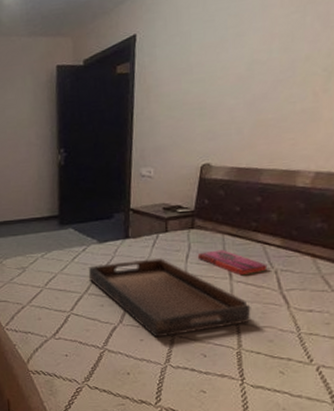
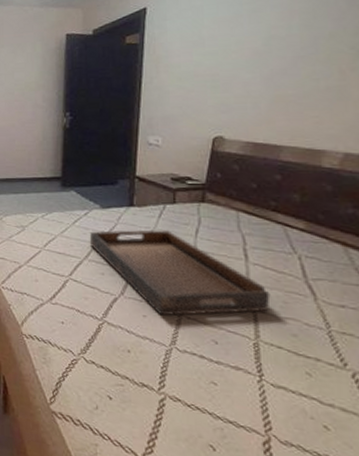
hardback book: present [197,250,268,276] -> none [208,227,290,259]

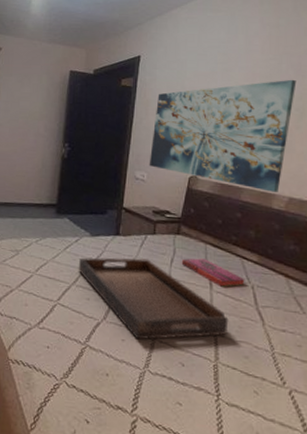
wall art: none [163,11,350,148] -> present [149,79,297,192]
hardback book: none [208,227,290,259] -> present [181,258,245,287]

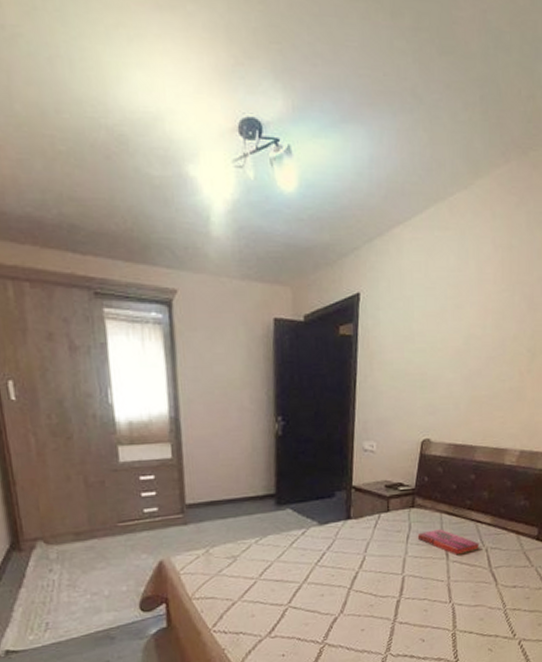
serving tray: present [78,257,229,340] -> none [308,540,465,626]
wall art: present [149,79,297,192] -> none [377,314,529,447]

